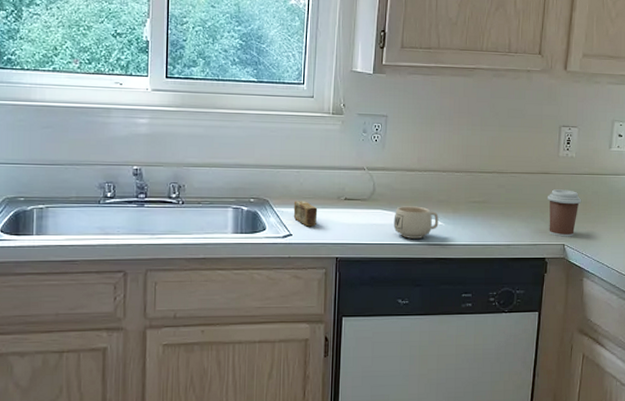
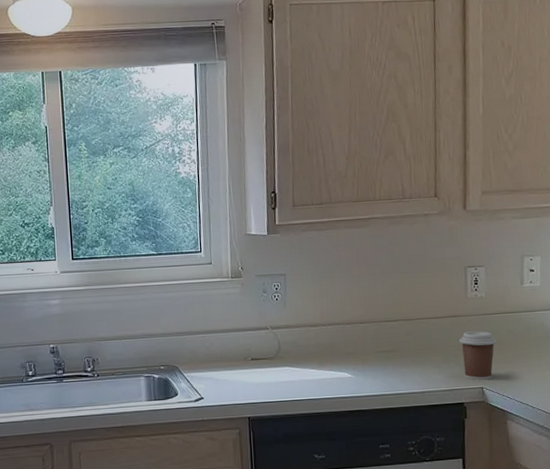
soap bar: present [293,201,318,227] -> none [202,364,227,389]
mug: present [393,206,439,239] -> none [302,360,348,393]

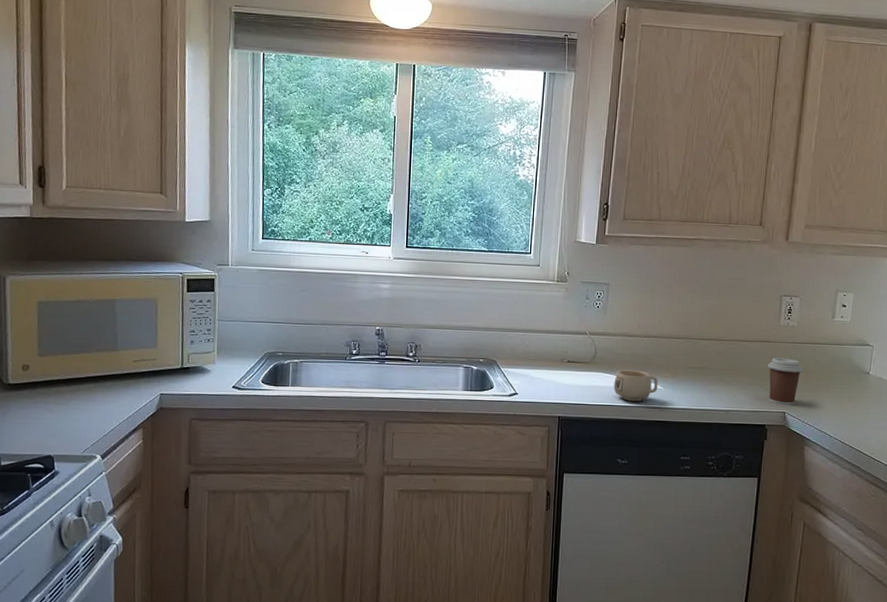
mug: none [302,360,348,393] -> present [614,369,658,401]

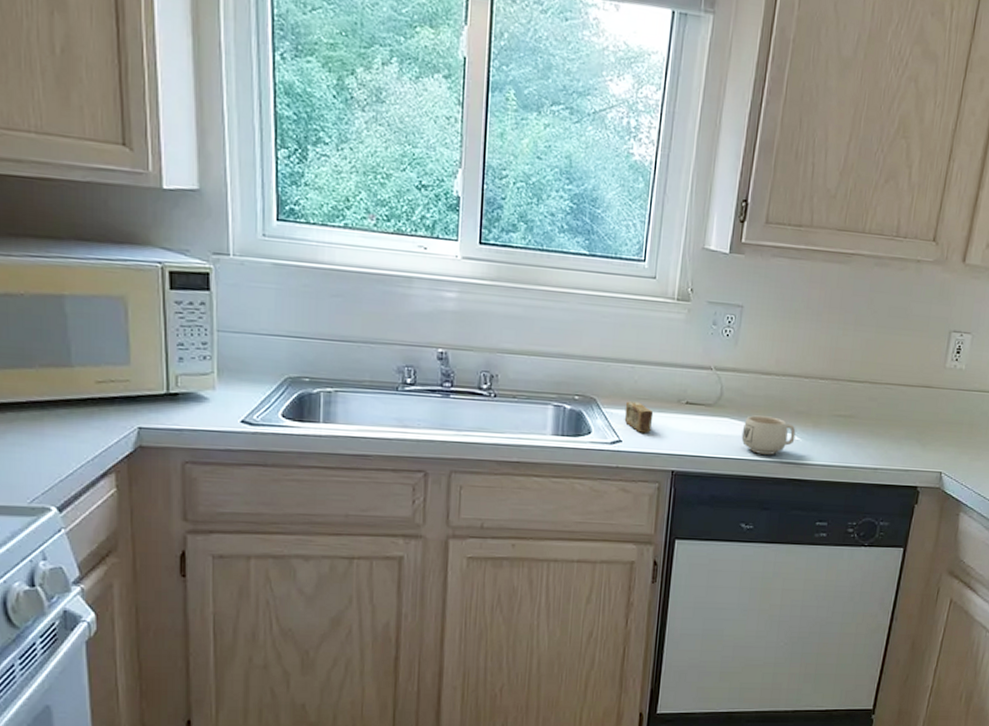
soap bar: none [519,362,542,387] -> present [624,401,654,433]
coffee cup: present [768,357,803,405] -> none [924,406,968,464]

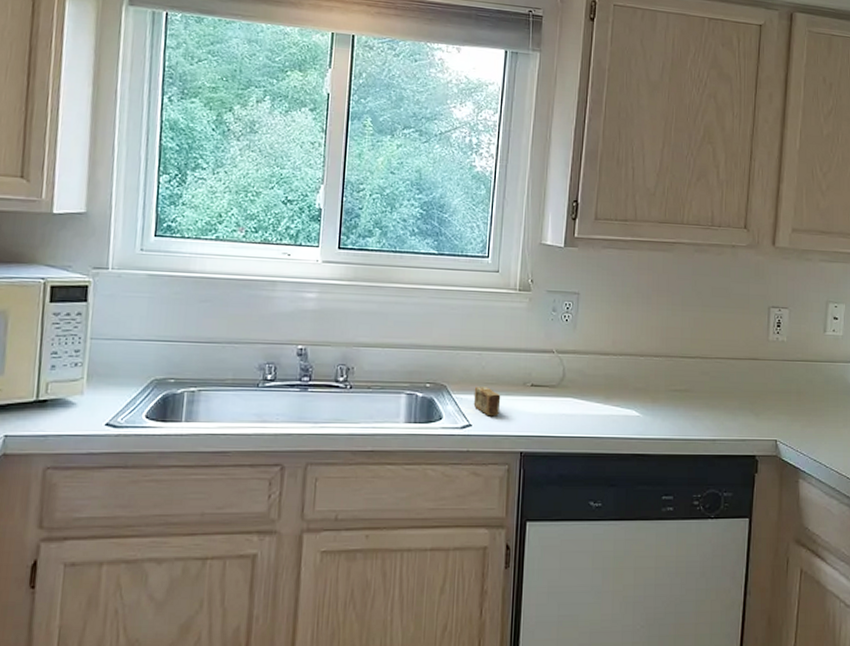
mug: present [741,415,796,455] -> none [585,394,636,431]

